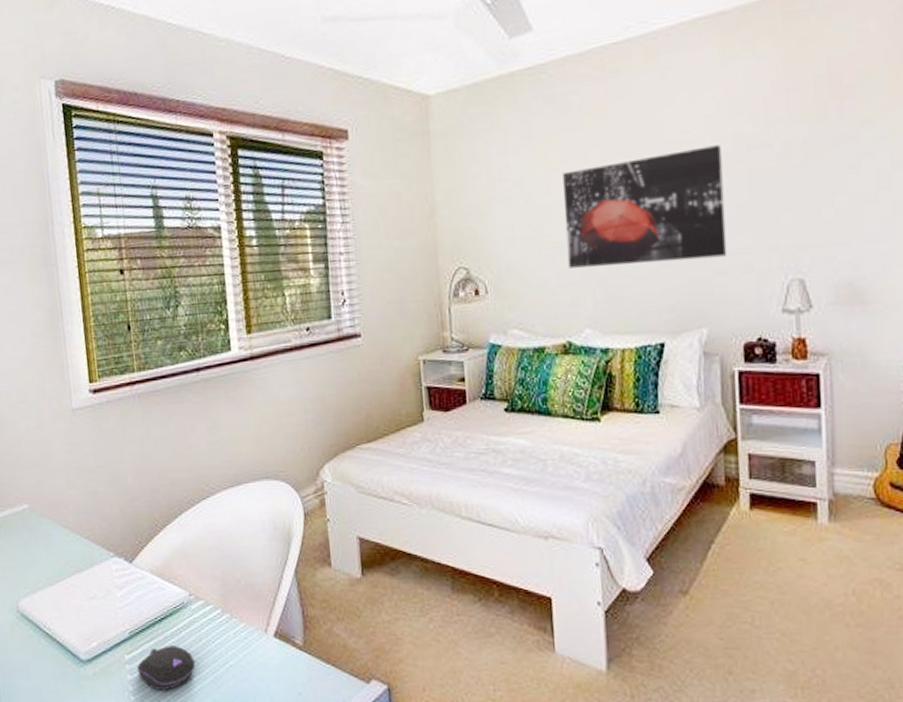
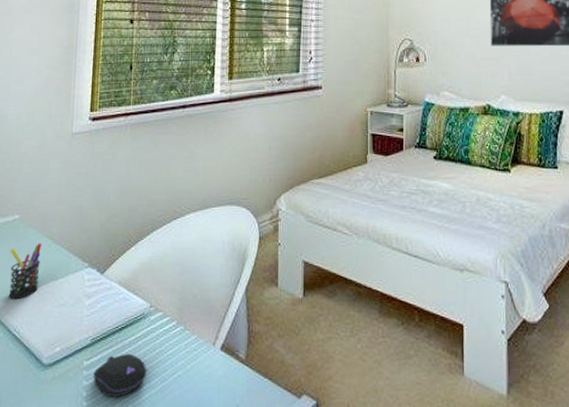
pen holder: none [24,533,62,595] -> present [8,243,42,300]

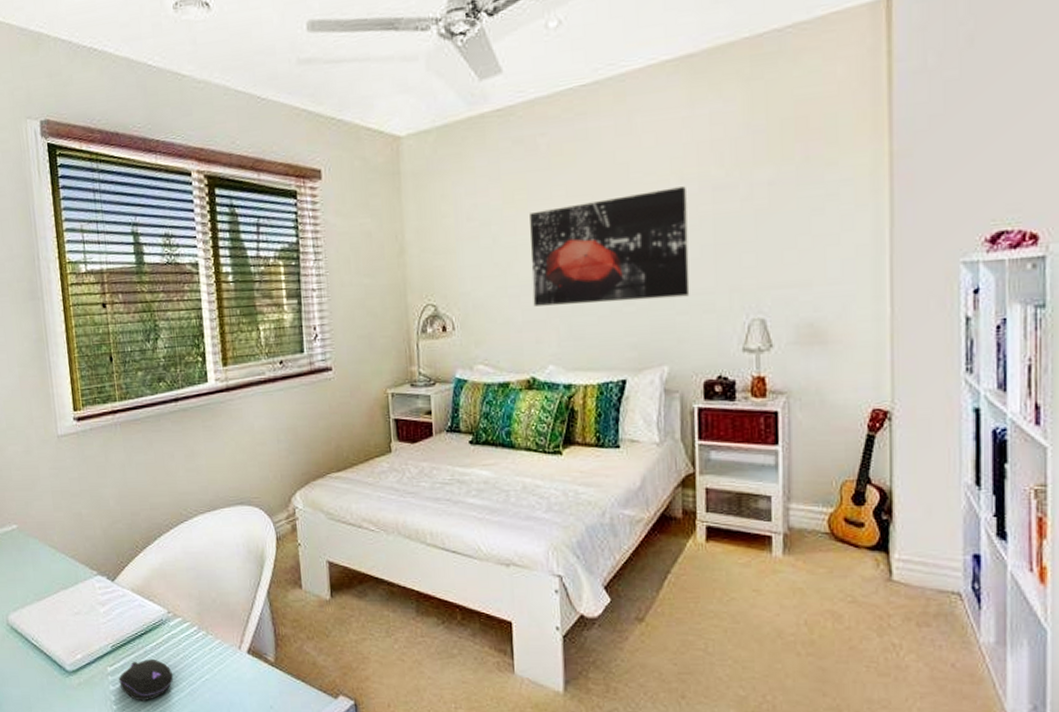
pen holder: present [8,243,42,300] -> none [13,552,49,609]

